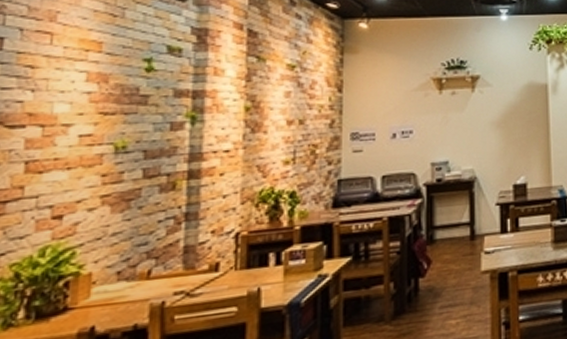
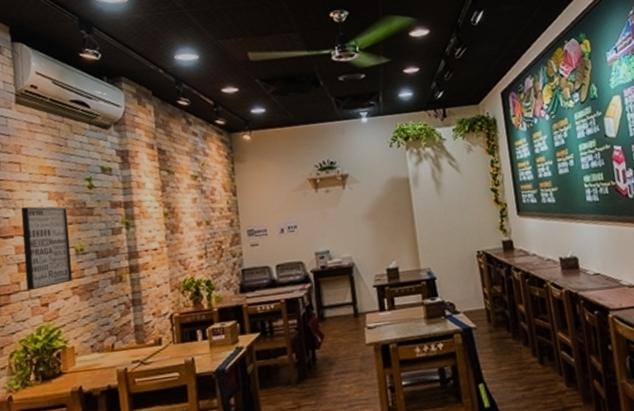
wall art: none [33,89,111,197] -> present [20,206,72,290]

